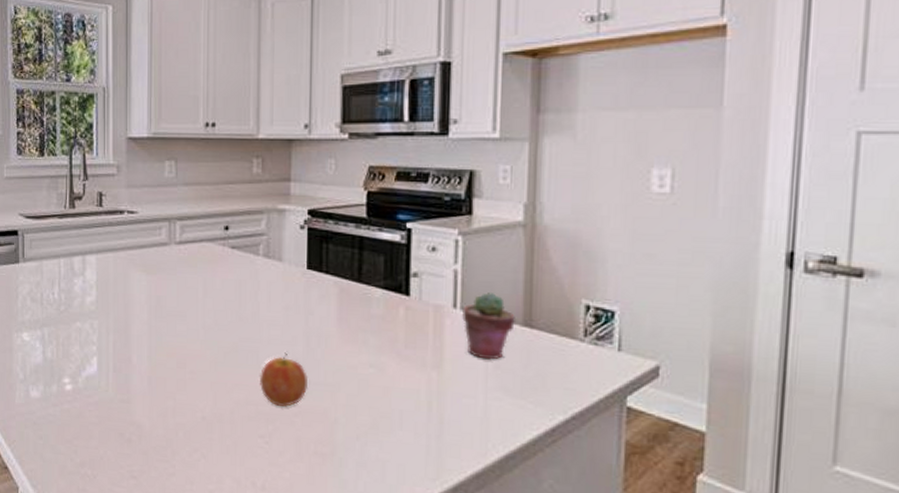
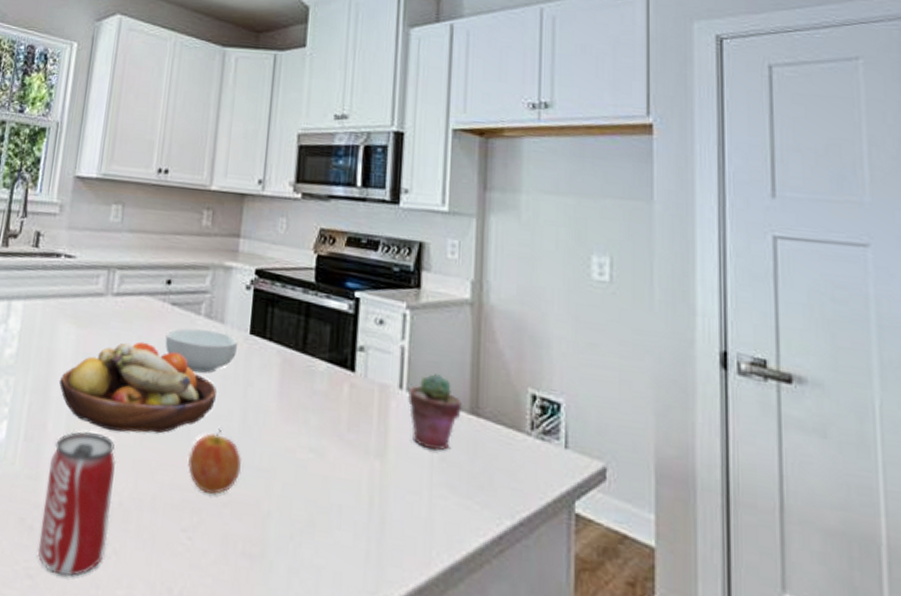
fruit bowl: none [137,283,280,360] -> present [59,341,216,434]
beverage can: none [138,361,196,476] -> present [38,431,117,576]
cereal bowl: none [228,268,297,306] -> present [165,328,238,374]

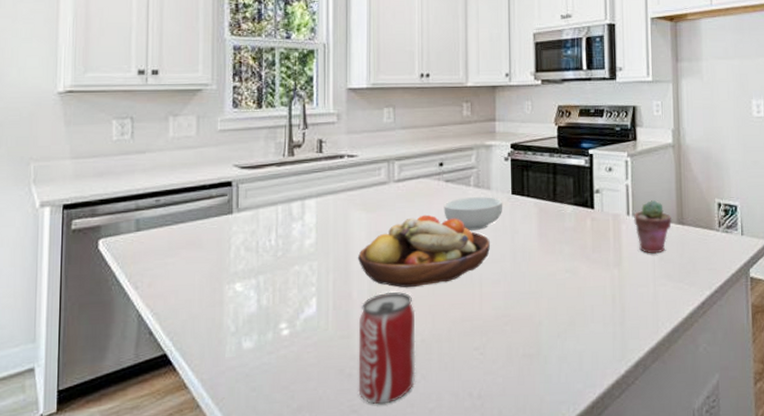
apple: present [188,428,241,494] -> none [474,269,515,318]

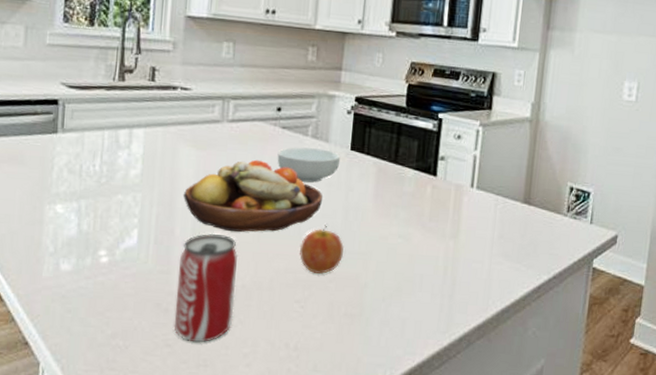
apple: none [474,269,515,318] -> present [300,225,344,274]
potted succulent: present [634,200,673,254] -> none [477,175,519,231]

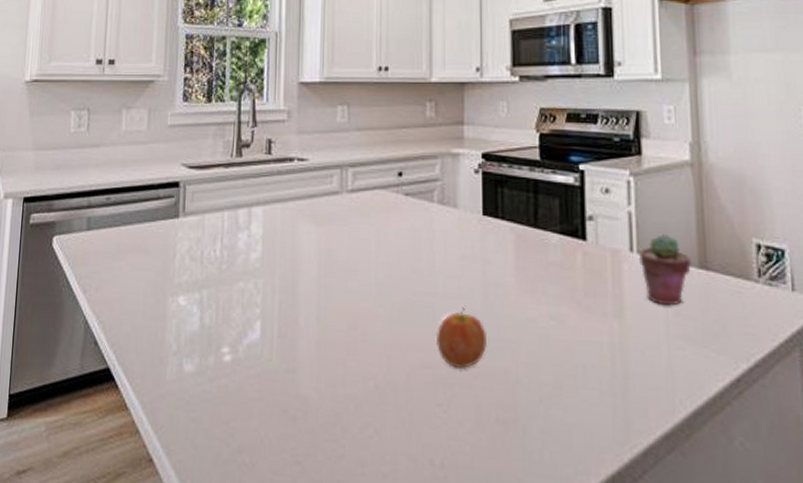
beverage can: present [174,233,239,343] -> none [303,322,369,459]
fruit bowl: present [183,159,323,232] -> none [305,233,456,320]
cereal bowl: present [277,147,341,183] -> none [402,216,473,256]
potted succulent: none [477,175,519,231] -> present [639,234,692,306]

